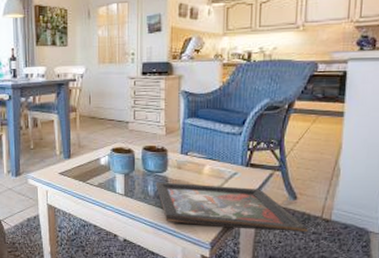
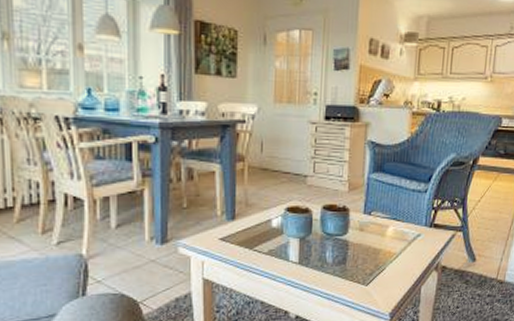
decorative tray: present [155,182,308,232] -> none [334,246,484,296]

